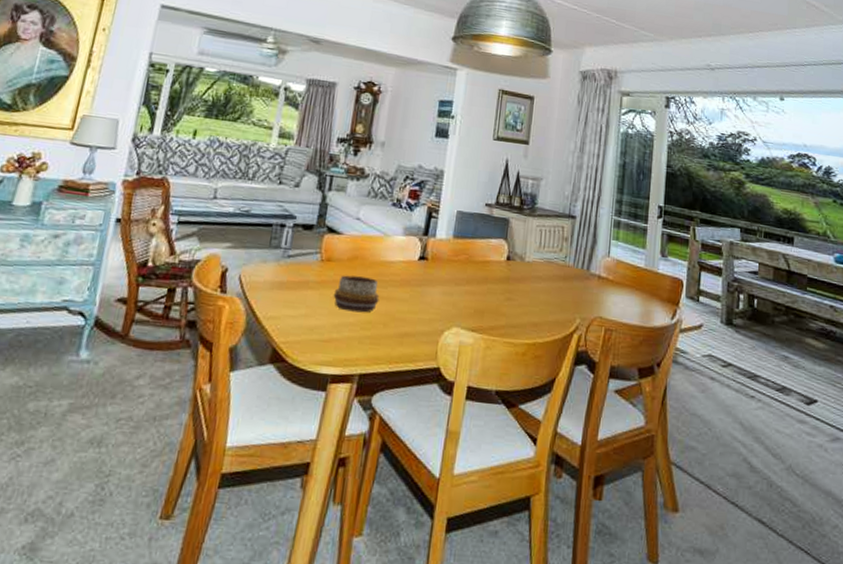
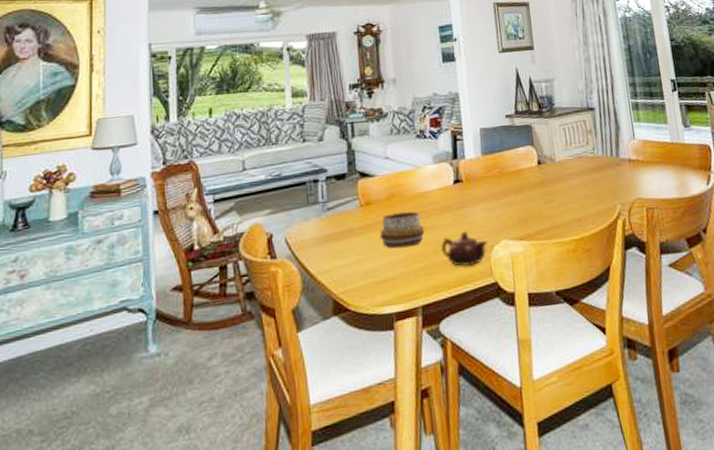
teapot: none [390,309,439,347] -> present [440,231,488,267]

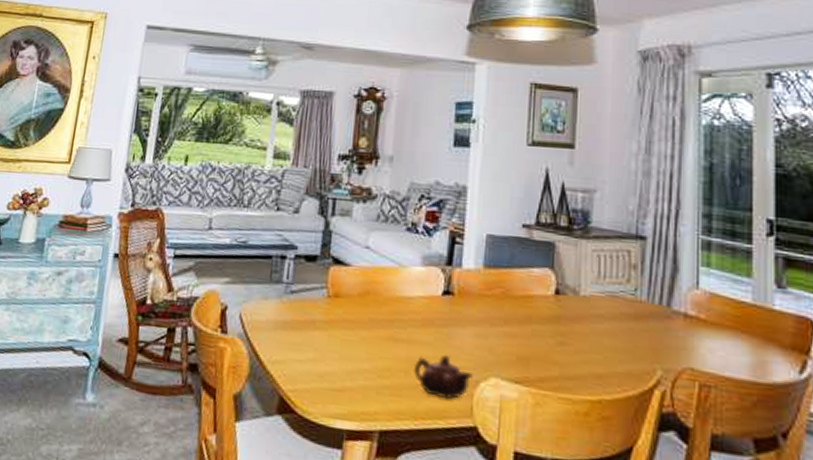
decorative bowl: present [379,211,425,249] -> none [344,313,398,358]

